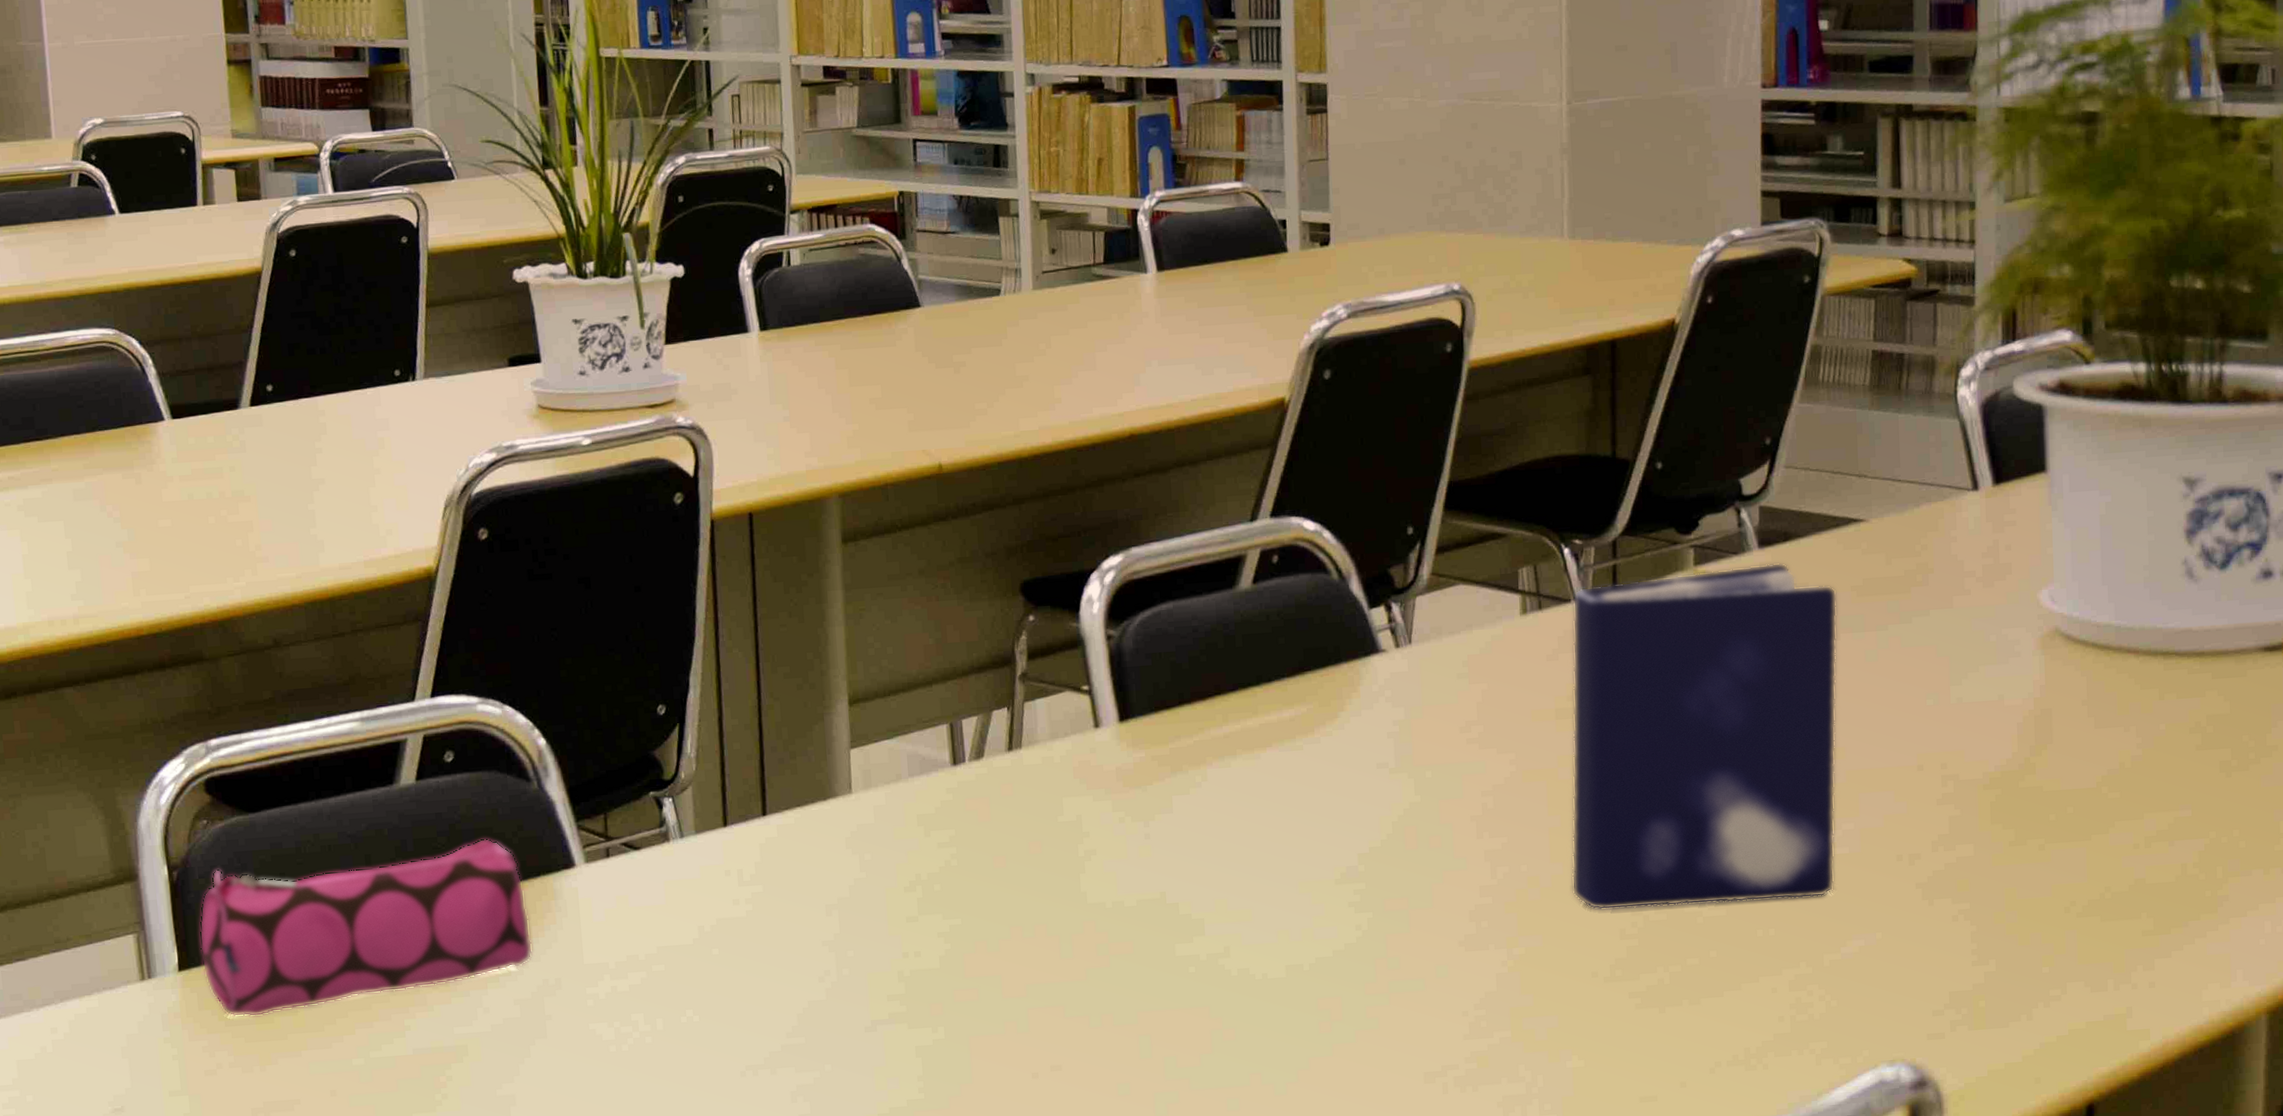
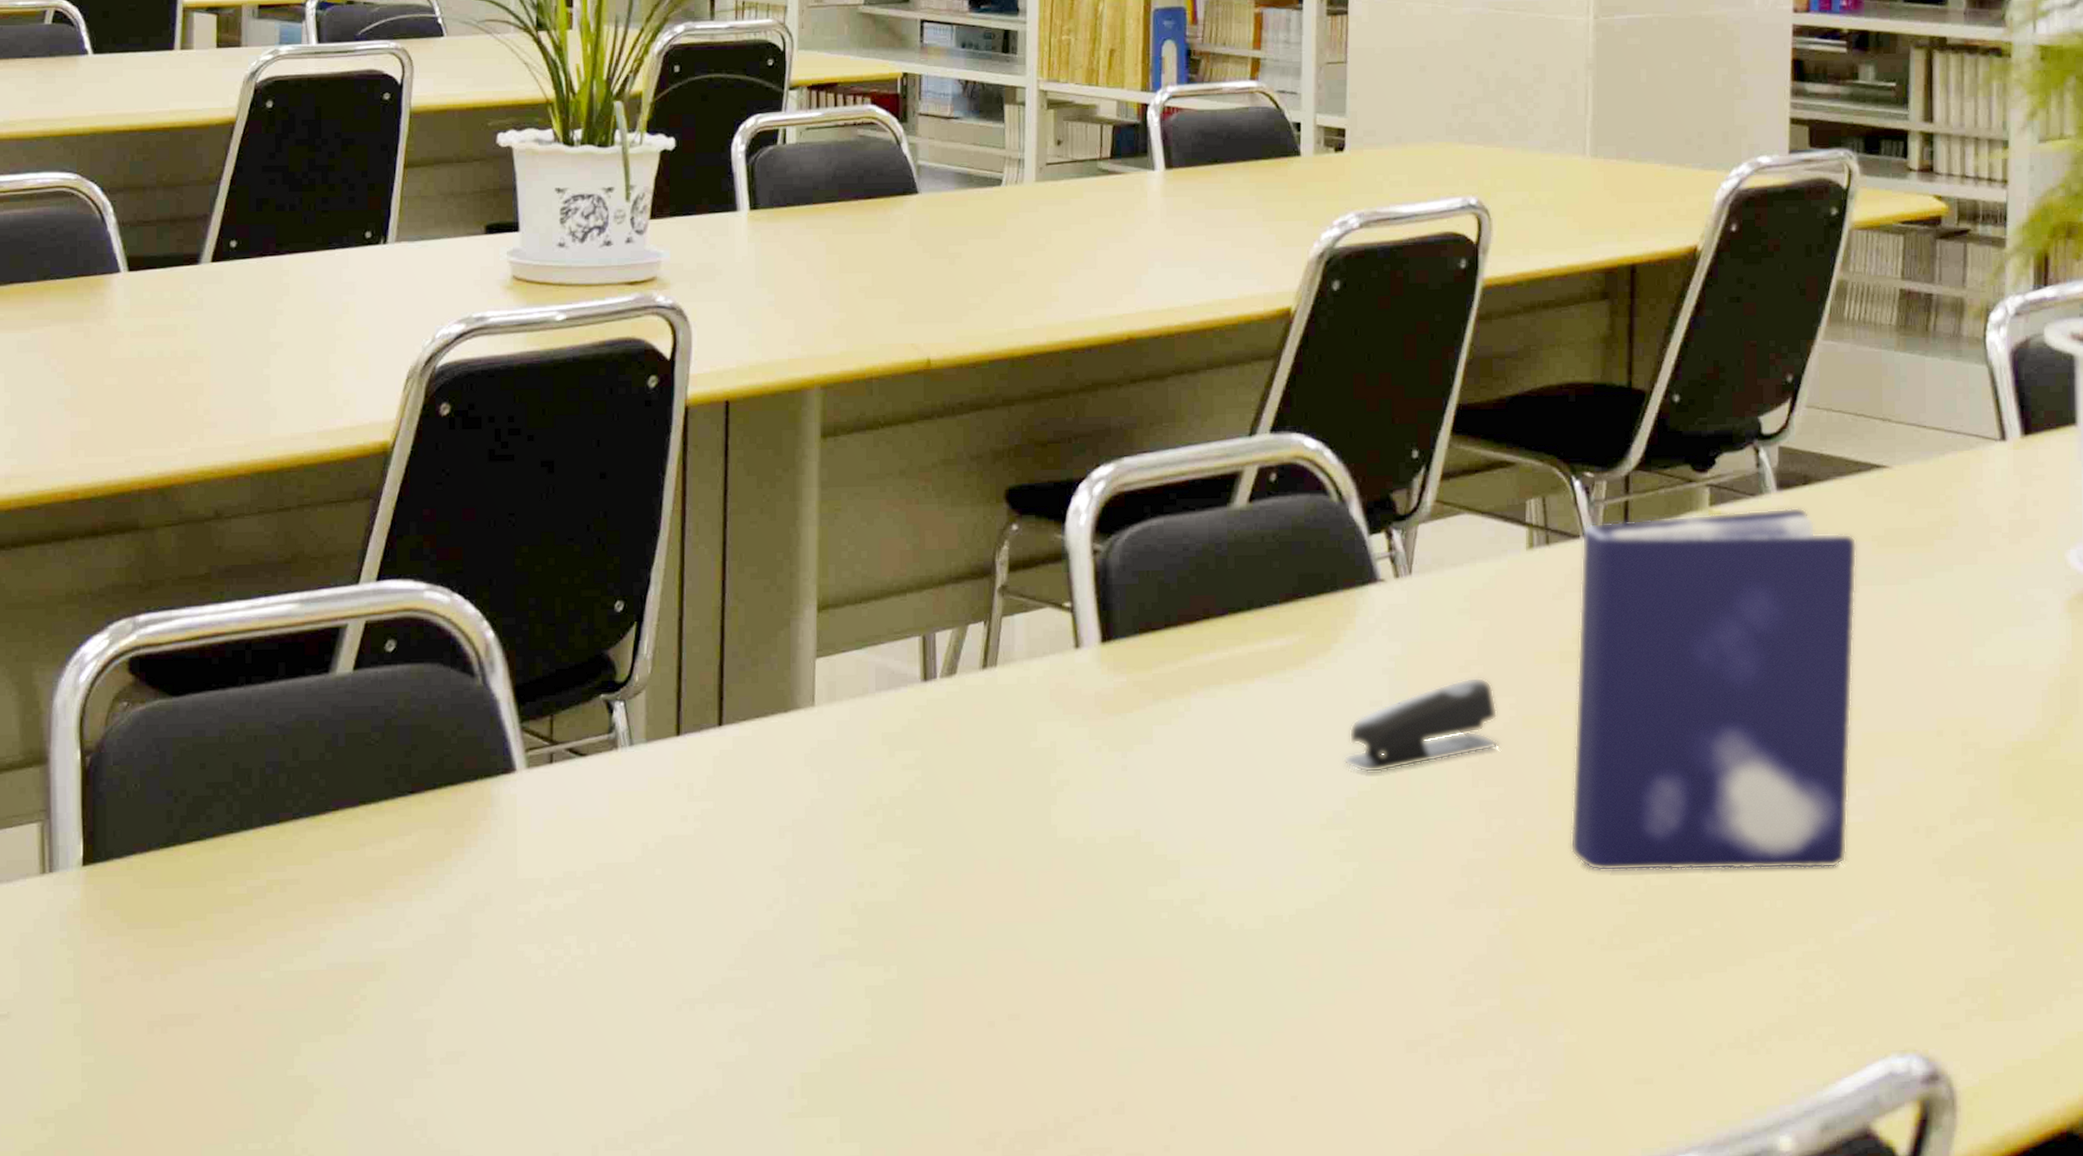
pencil case: present [199,838,533,1017] -> none [108,736,464,920]
stapler: none [1354,736,1501,830] -> present [1343,677,1499,773]

